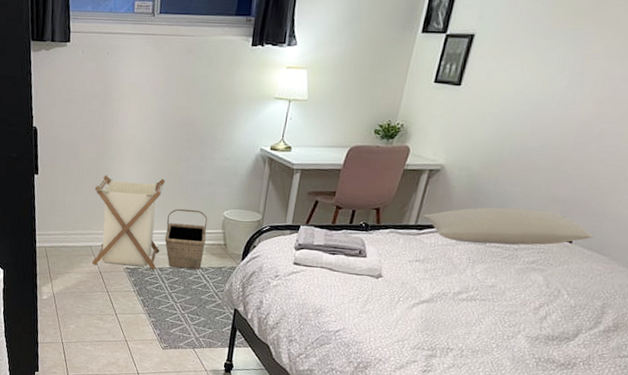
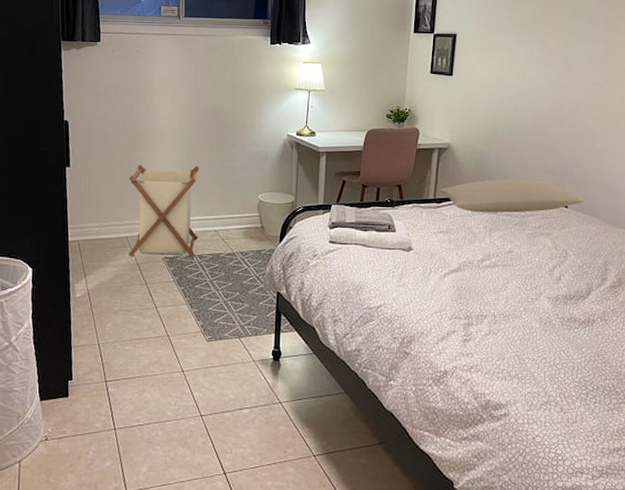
basket: present [164,208,208,270] -> none [202,194,244,255]

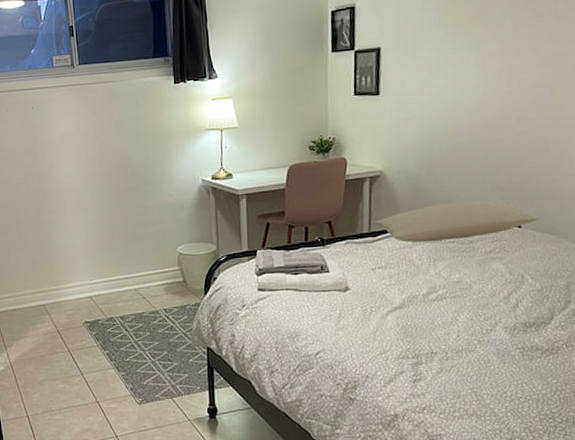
laundry basket: present [128,165,200,257] -> none [39,223,118,324]

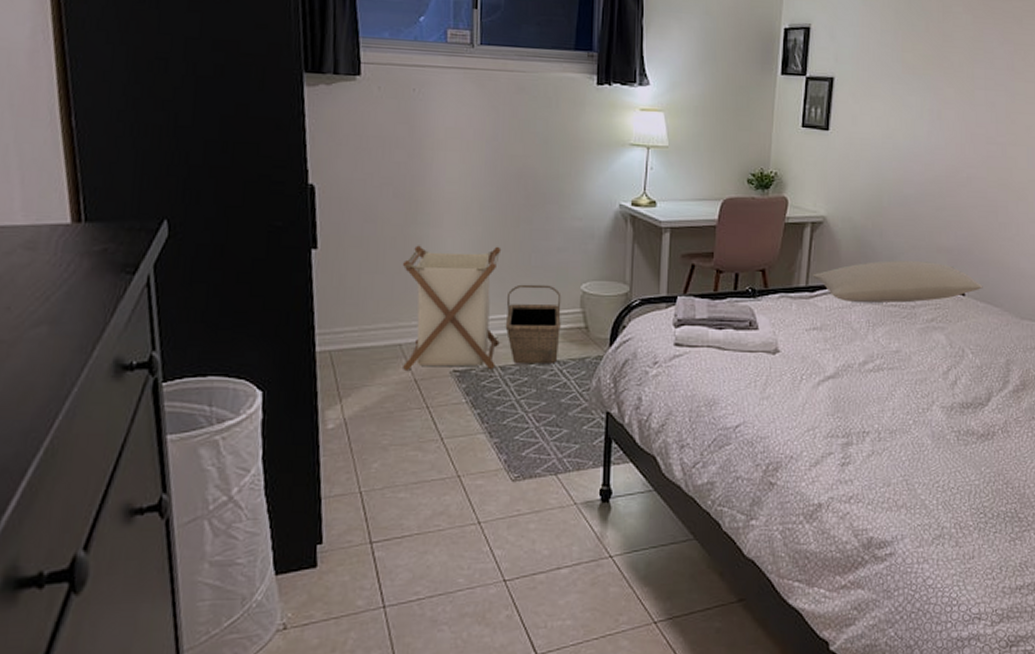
laundry basket: none [39,223,118,324] -> present [402,245,502,370]
basket: none [120,250,164,314] -> present [505,284,562,365]

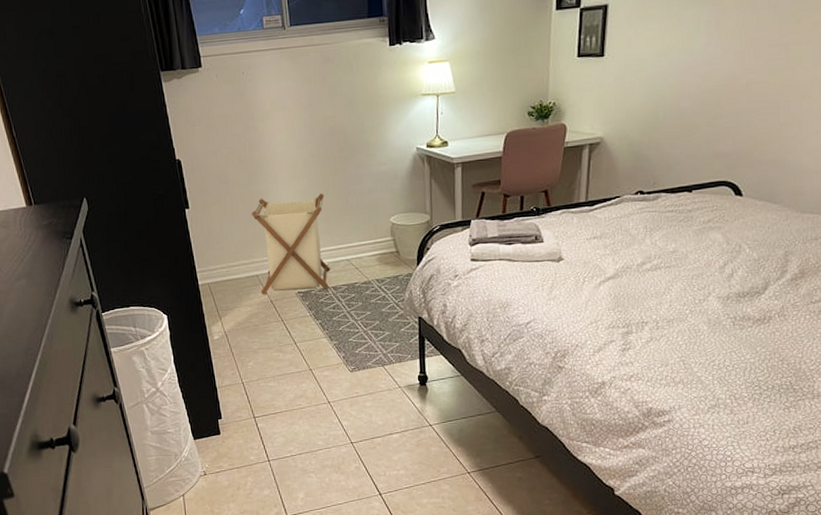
basket: present [505,284,562,365] -> none [333,220,377,284]
pillow: present [812,260,983,303] -> none [592,168,762,212]

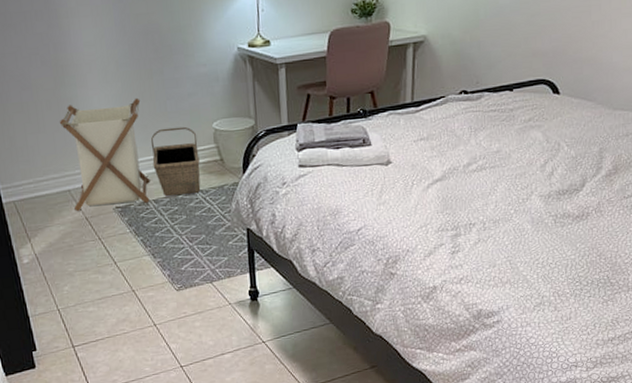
basket: none [333,220,377,284] -> present [151,126,201,197]

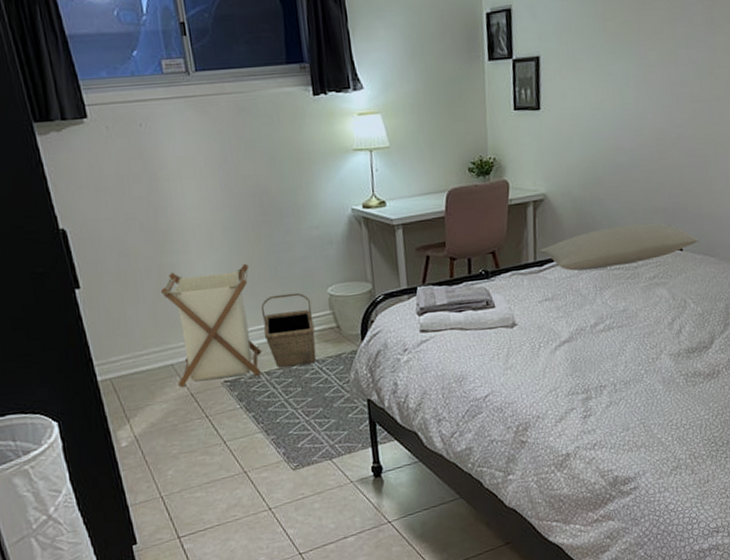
pillow: none [417,66,577,112] -> present [539,223,699,271]

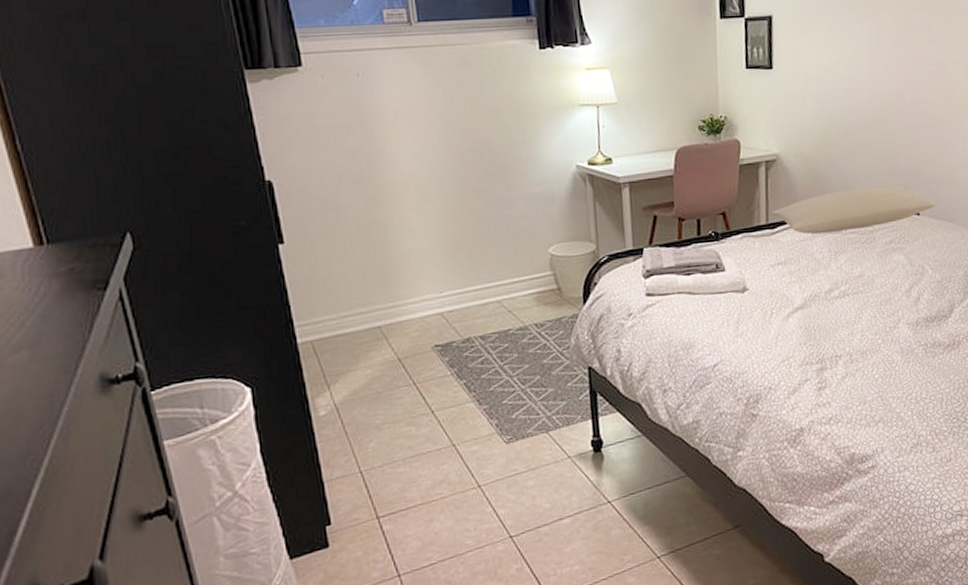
laundry basket: present [160,263,262,387] -> none [370,220,476,351]
basket: present [261,292,317,368] -> none [478,252,535,332]

